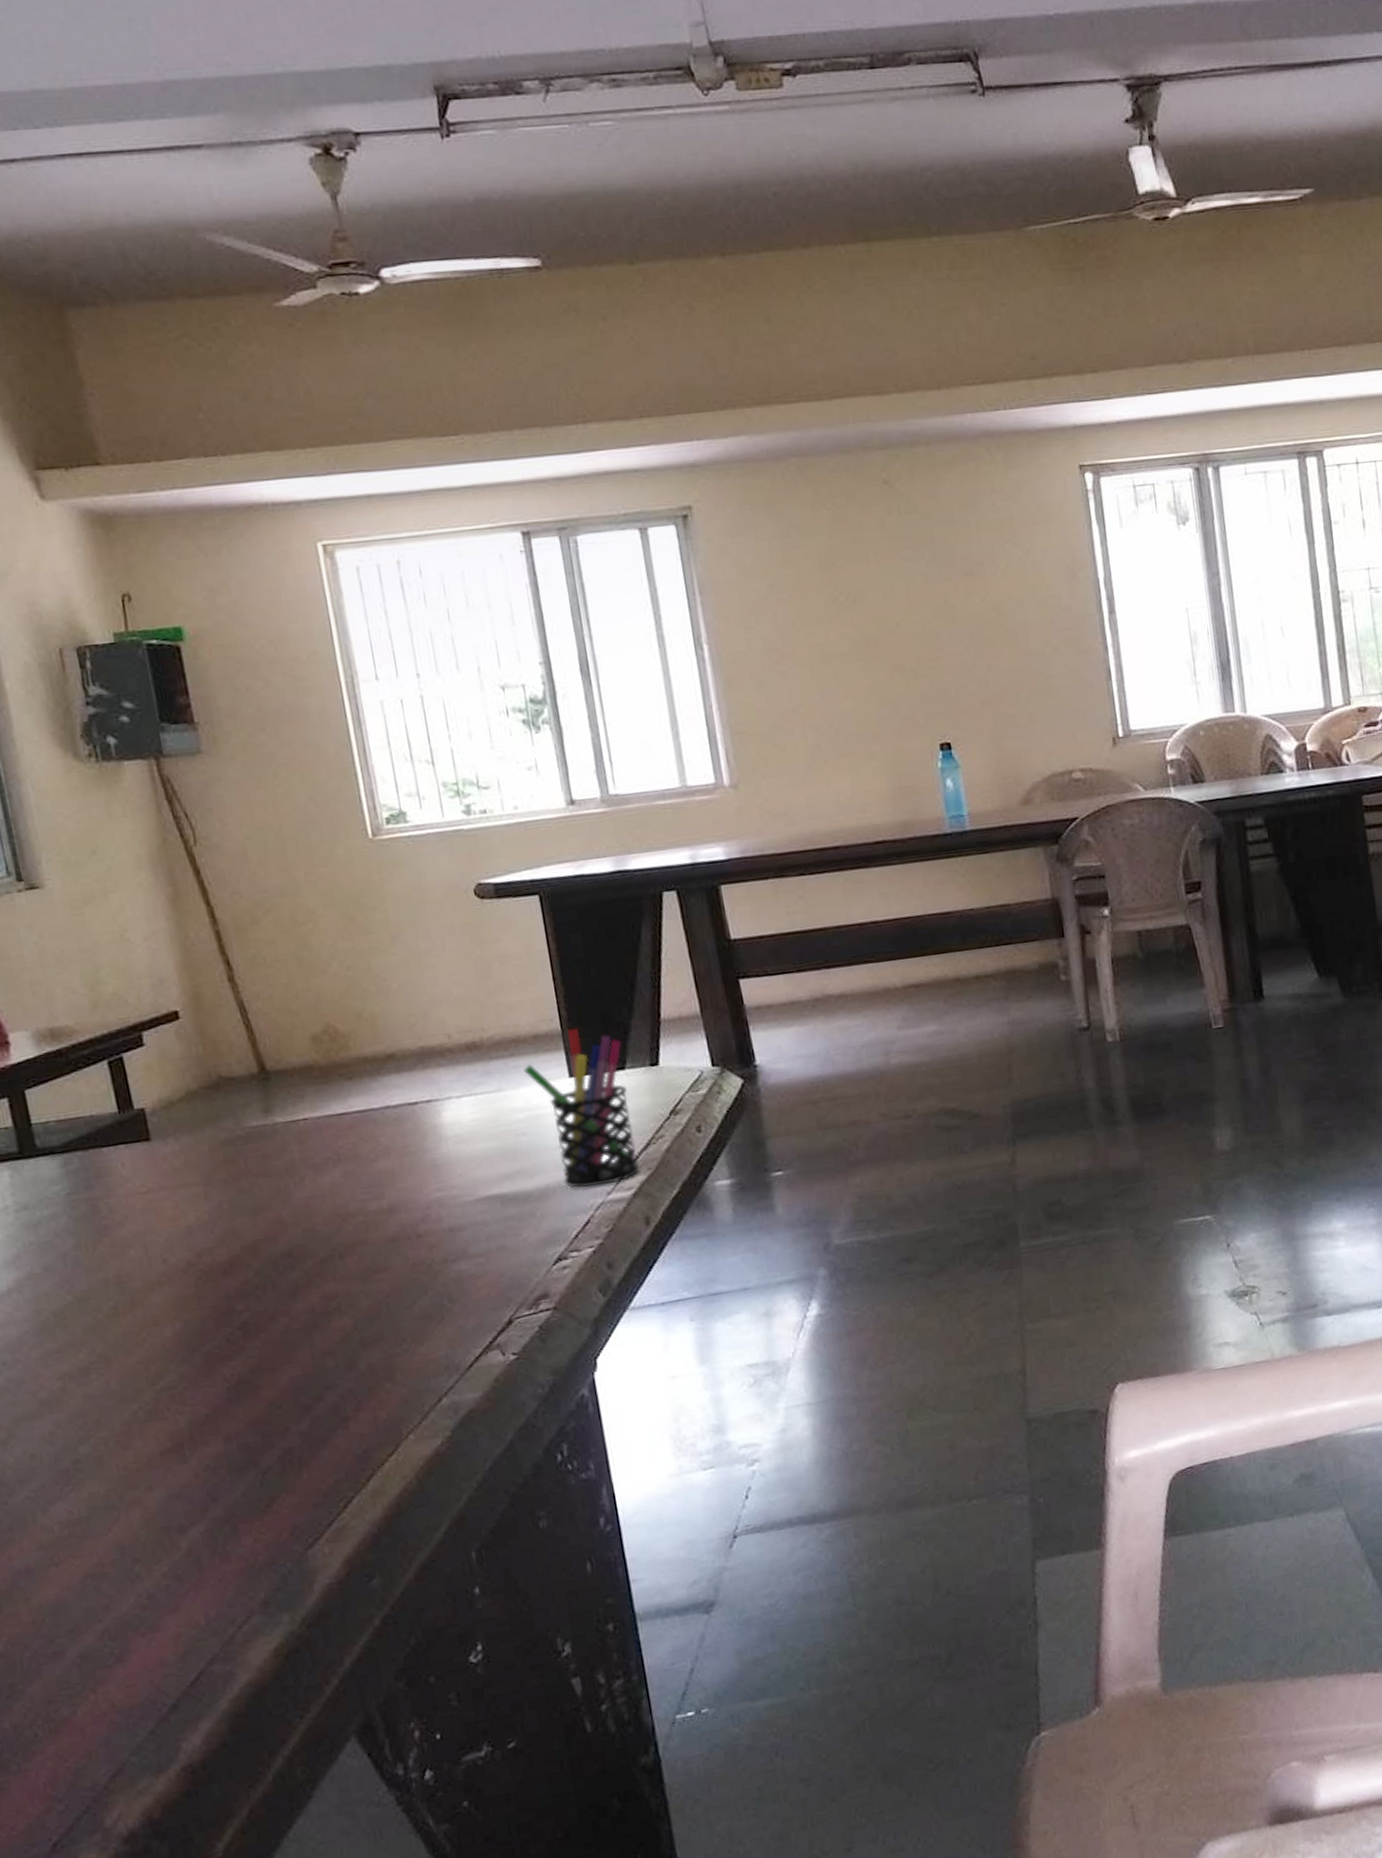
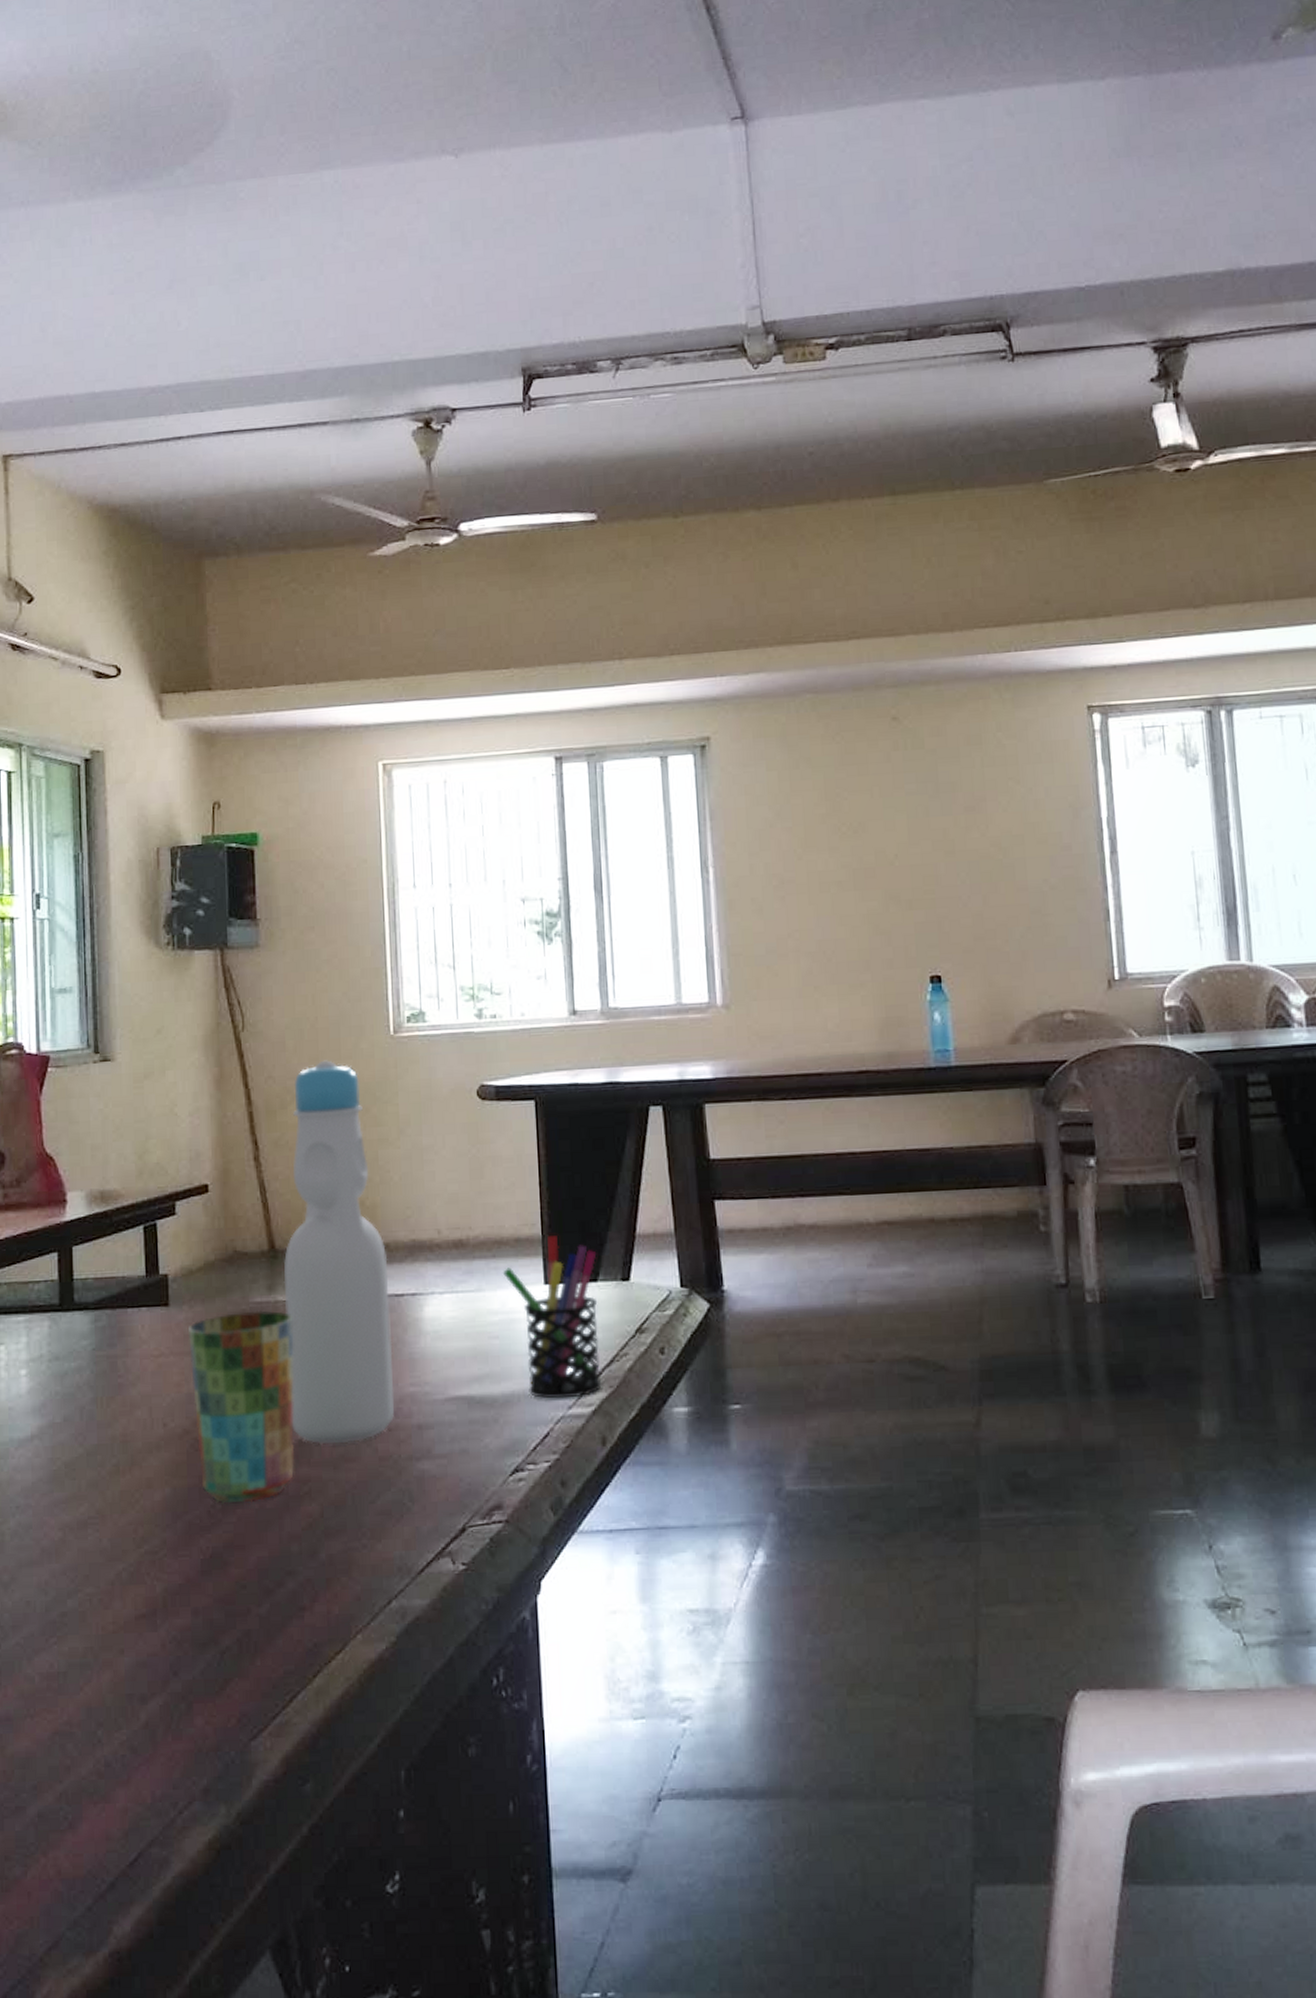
cup: none [177,1133,318,1330] -> present [189,1310,294,1504]
bottle: none [264,869,423,1260] -> present [283,1060,395,1445]

